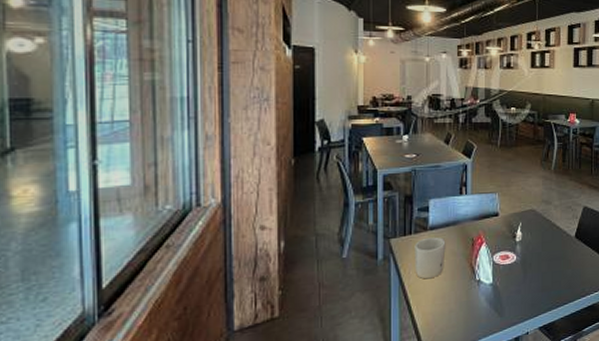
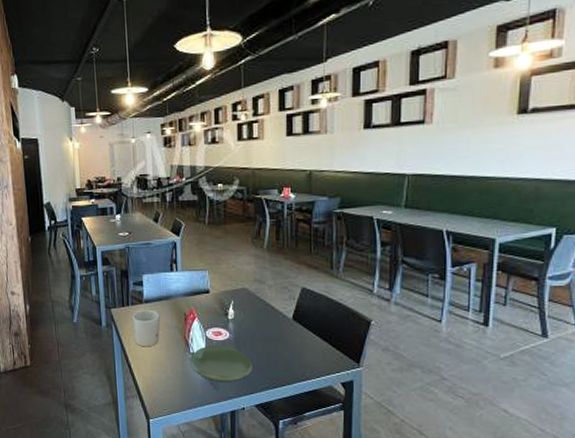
plate: none [475,269,538,308] -> present [189,345,253,382]

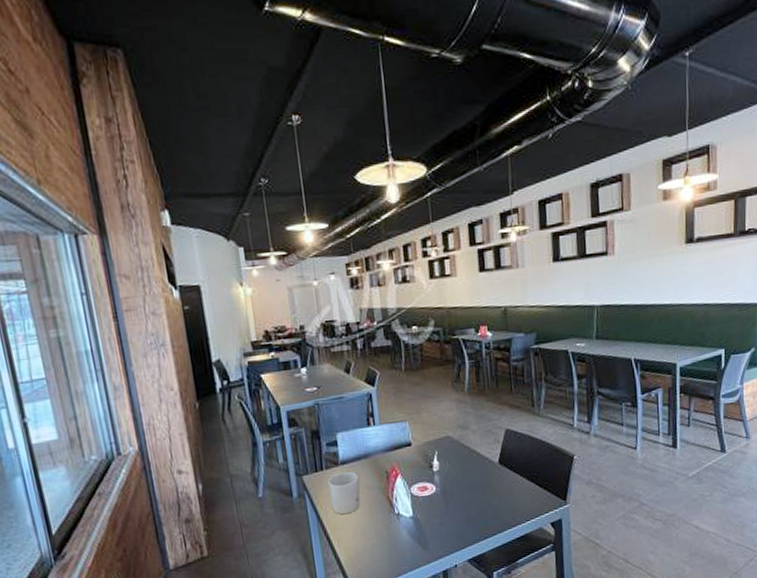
plate: present [189,345,253,382] -> none [395,501,463,542]

